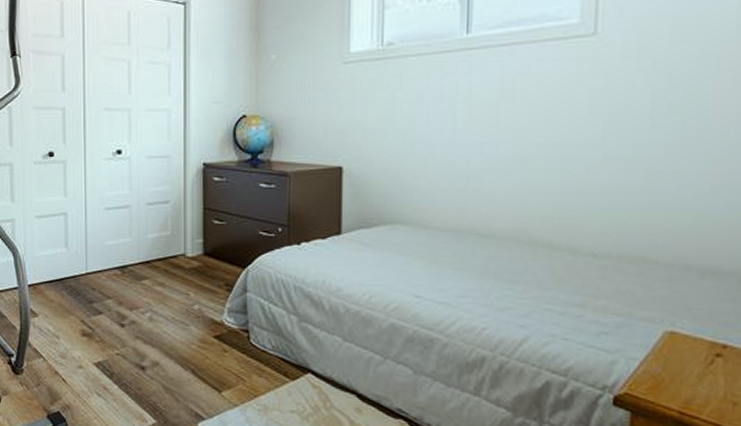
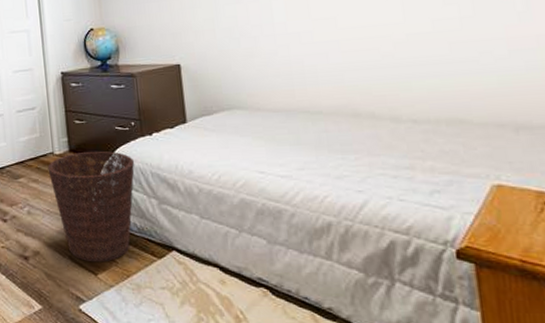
basket: none [177,256,277,379] -> present [47,150,135,262]

